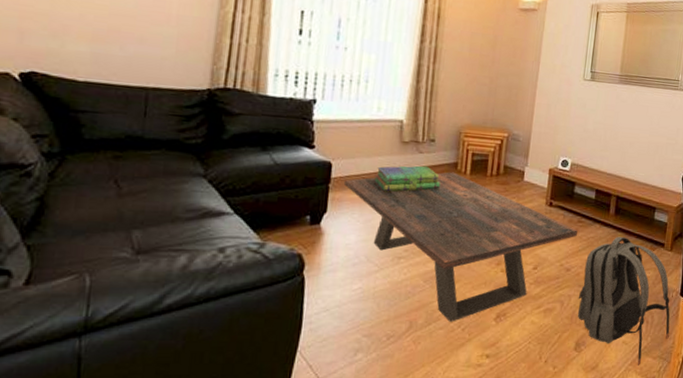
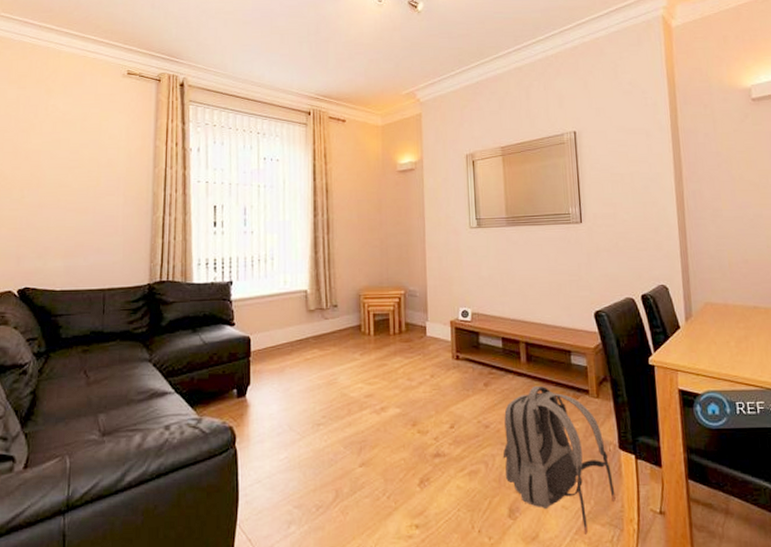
coffee table: present [343,172,578,322] -> none [262,334,490,489]
stack of books: present [374,165,440,193] -> none [288,331,347,360]

